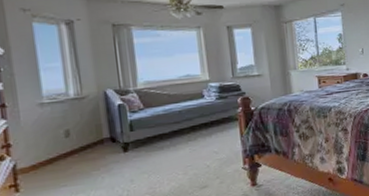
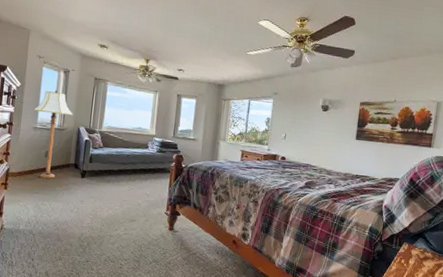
floor lamp: none [32,49,92,165] -> present [33,90,73,178]

